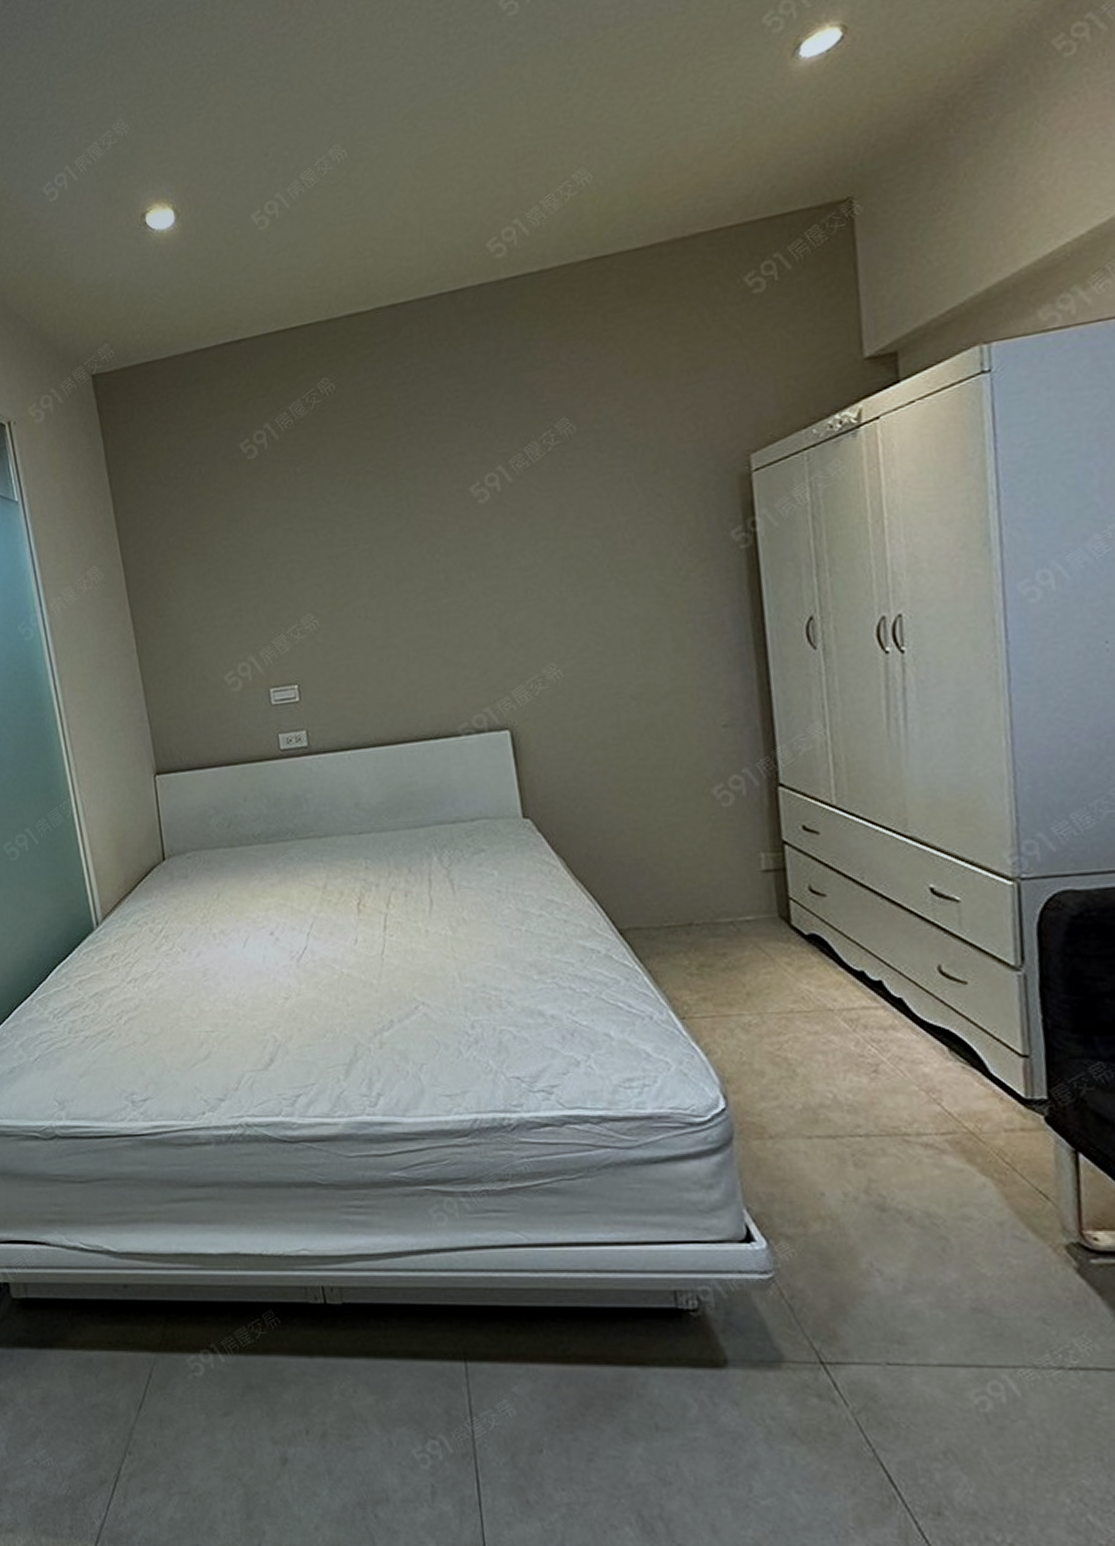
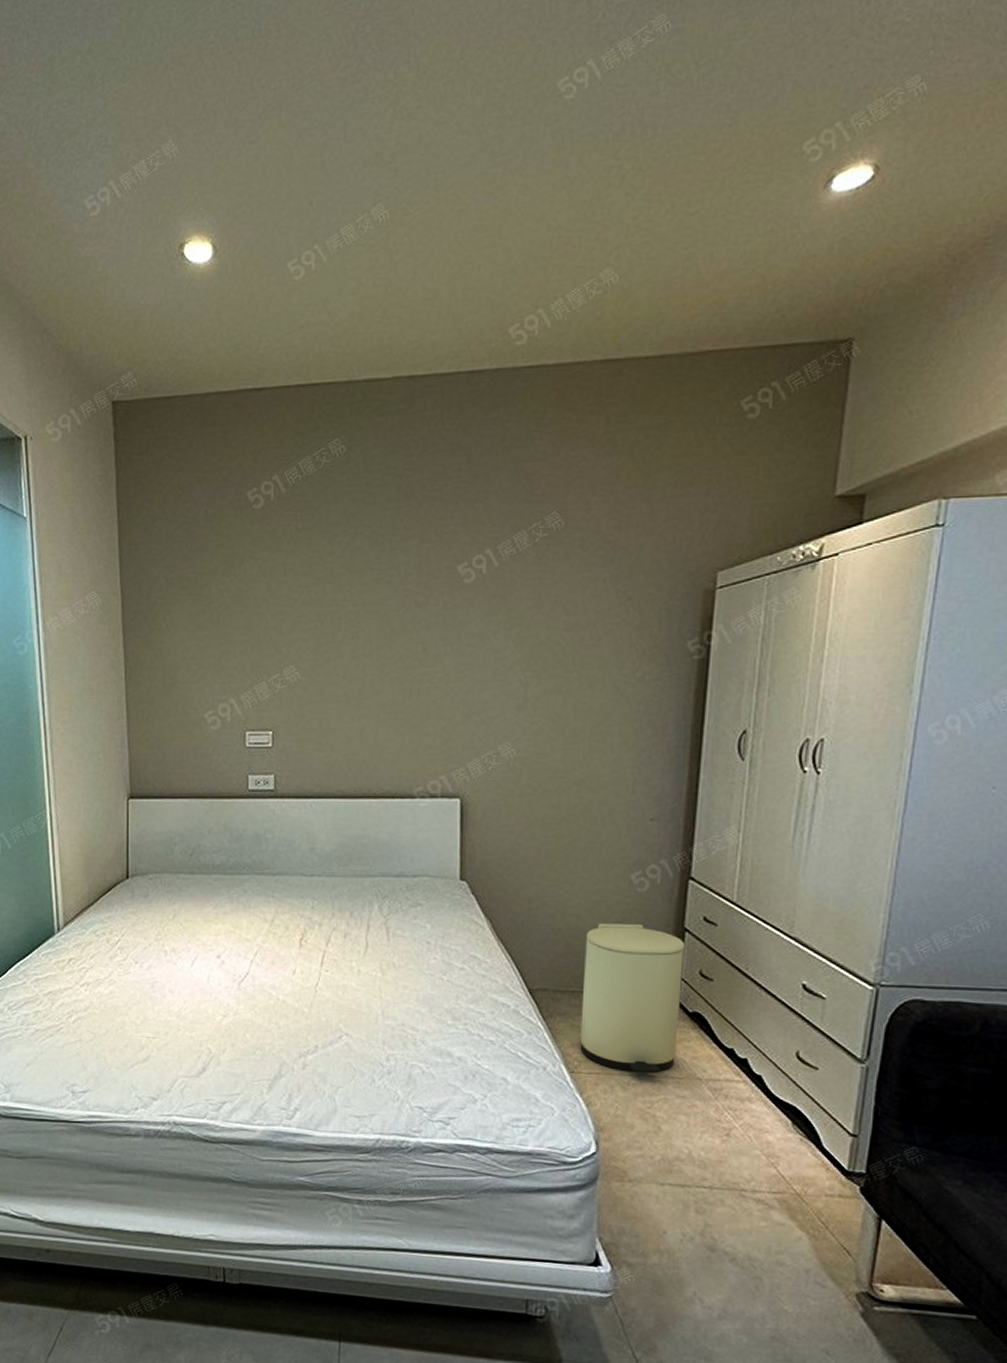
pedal bin: none [672,843,799,1011] -> present [580,923,686,1073]

